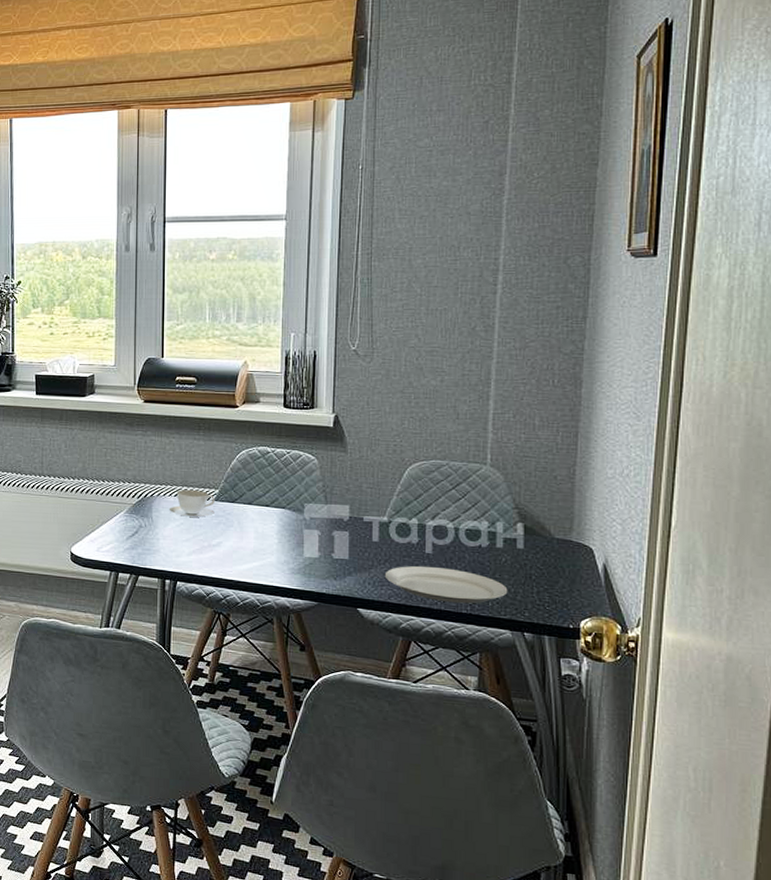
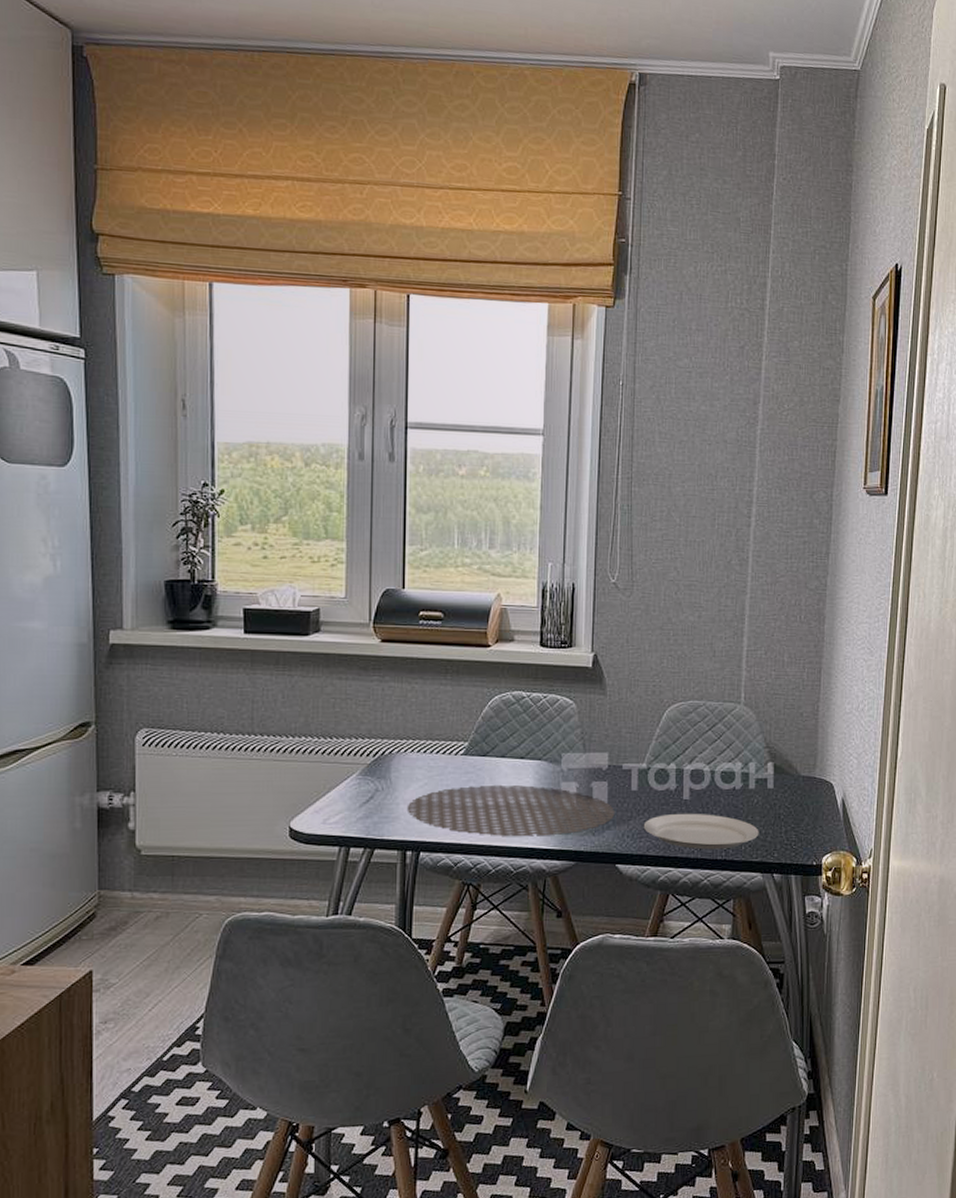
place mat: none [167,527,356,577] -> present [408,784,615,837]
teacup: present [168,489,215,517] -> none [410,743,464,775]

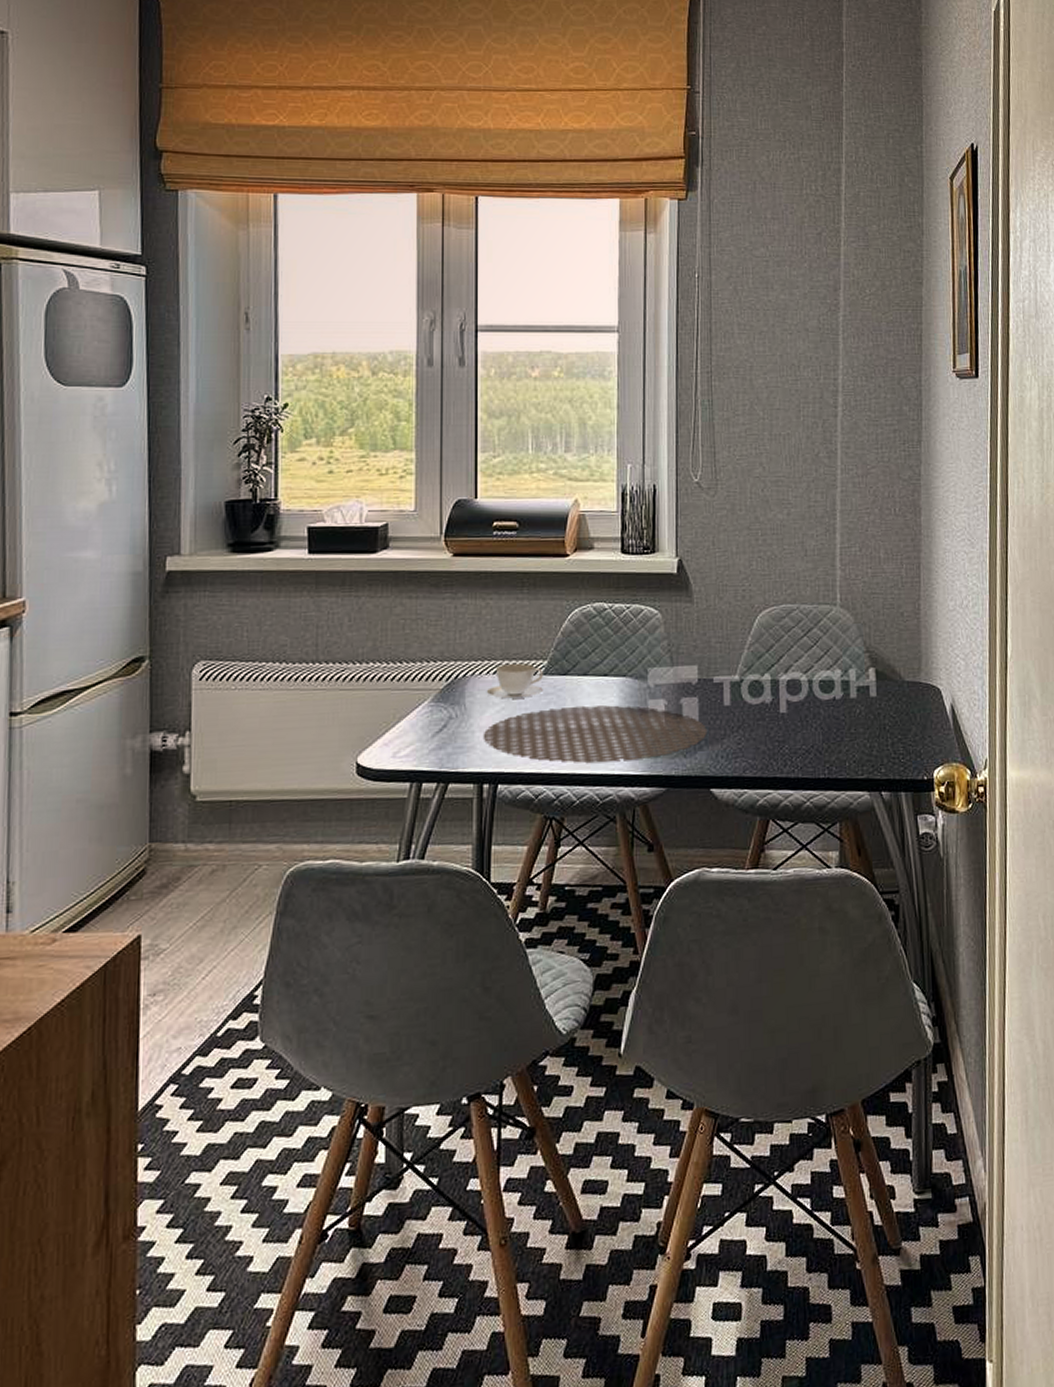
teacup: none [410,743,464,775] -> present [486,663,543,699]
plate: present [643,813,759,850] -> none [738,727,864,768]

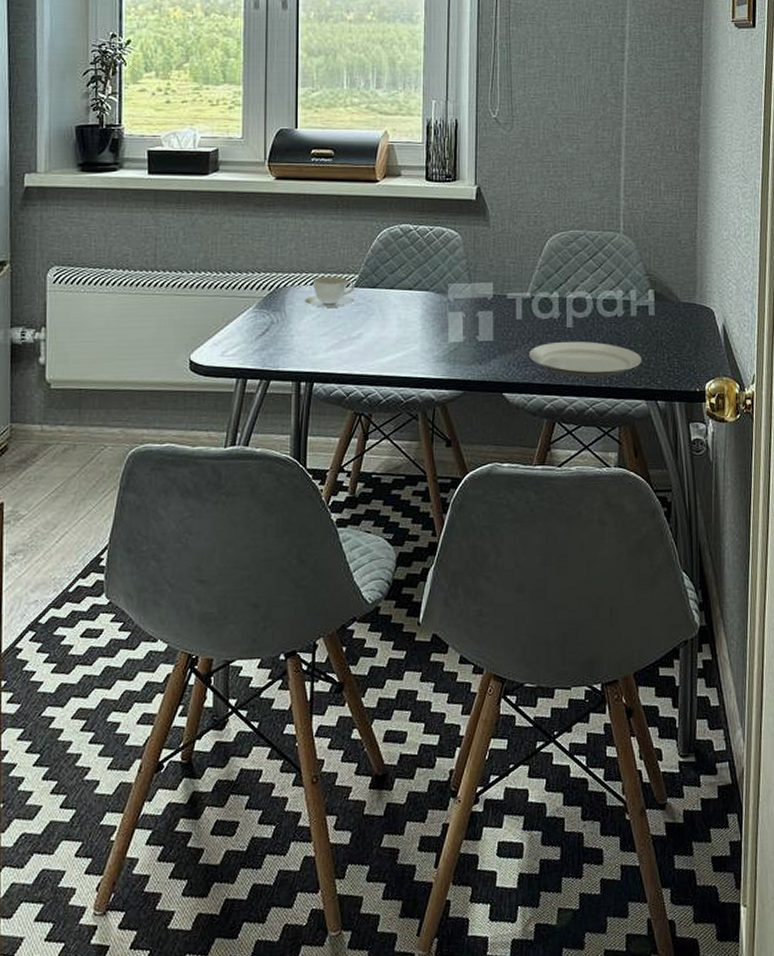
place mat: present [484,705,707,763] -> none [302,315,501,367]
plate: none [738,727,864,768] -> present [528,341,642,378]

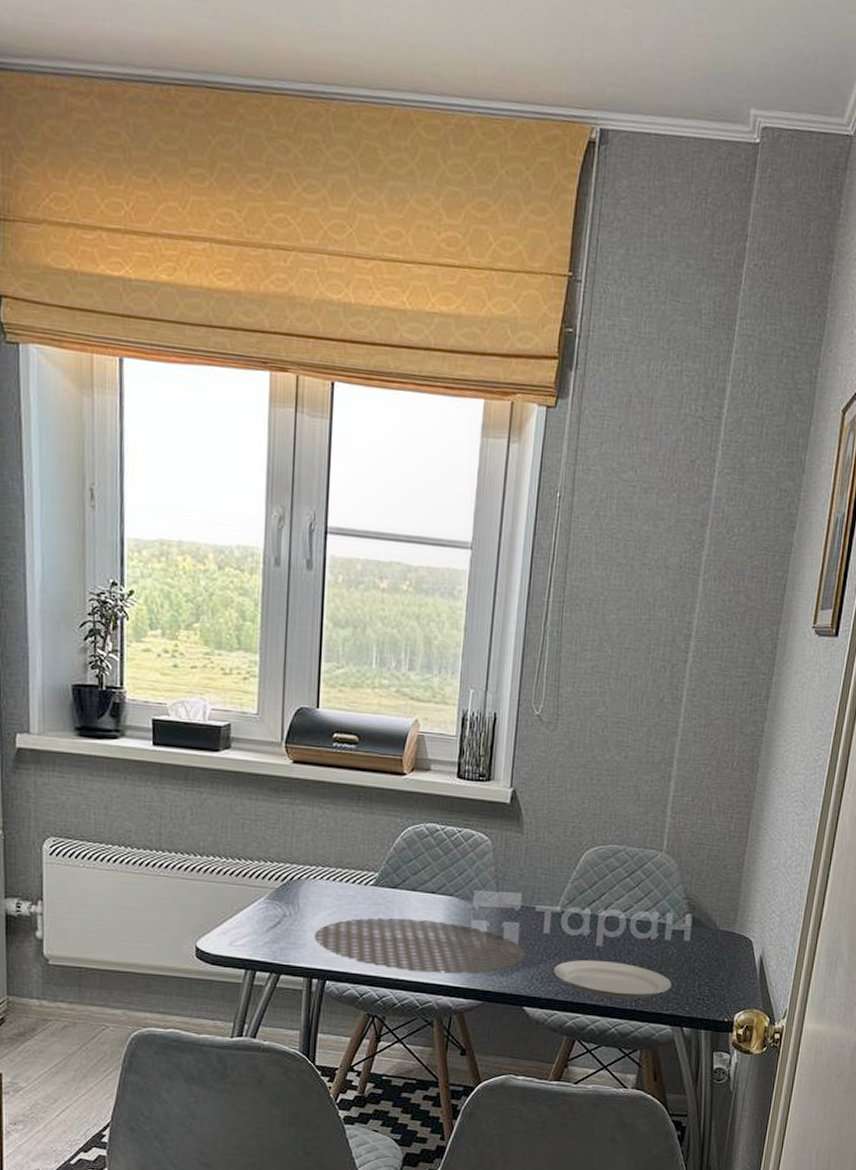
place mat: none [302,315,501,367] -> present [315,917,526,974]
teacup: present [304,276,354,308] -> none [319,871,374,905]

